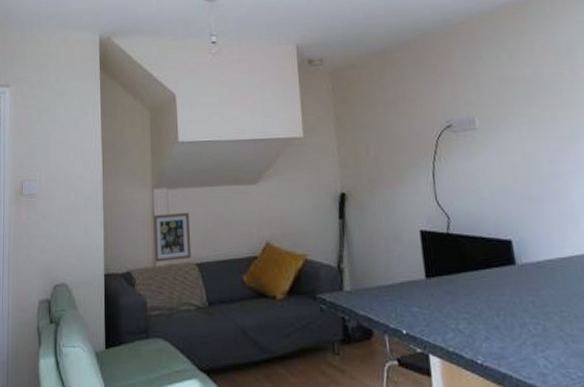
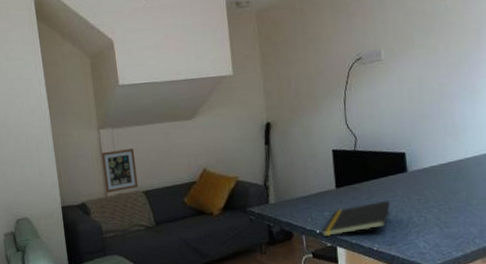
notepad: none [409,299,497,339] -> present [321,200,391,236]

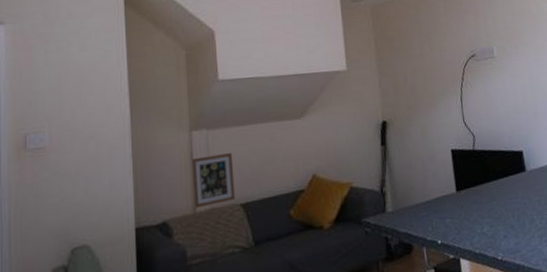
notepad: present [321,200,391,236] -> none [443,202,512,247]

